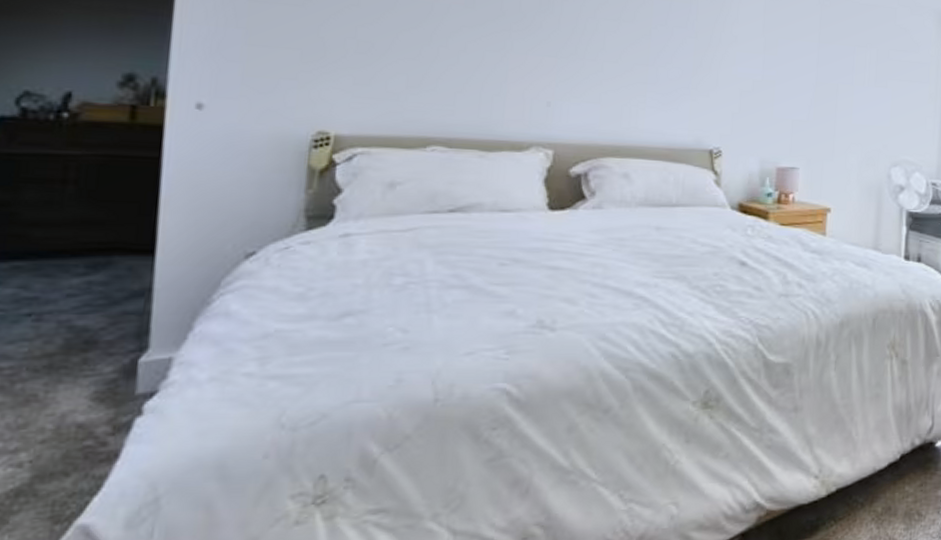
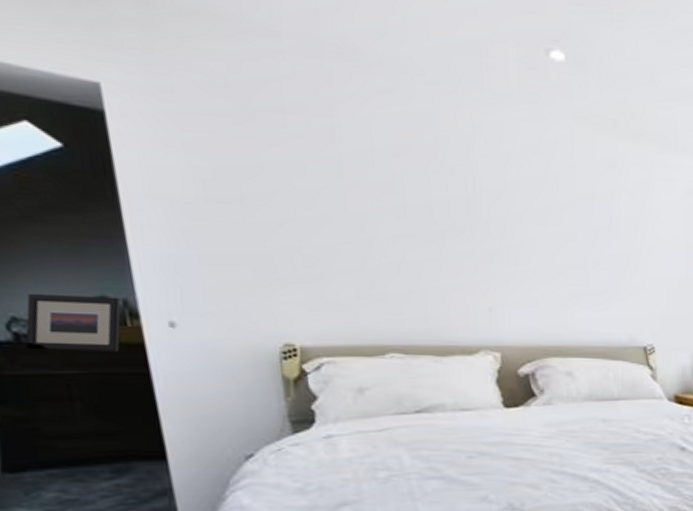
picture frame: none [31,68,150,133] -> present [25,294,121,352]

